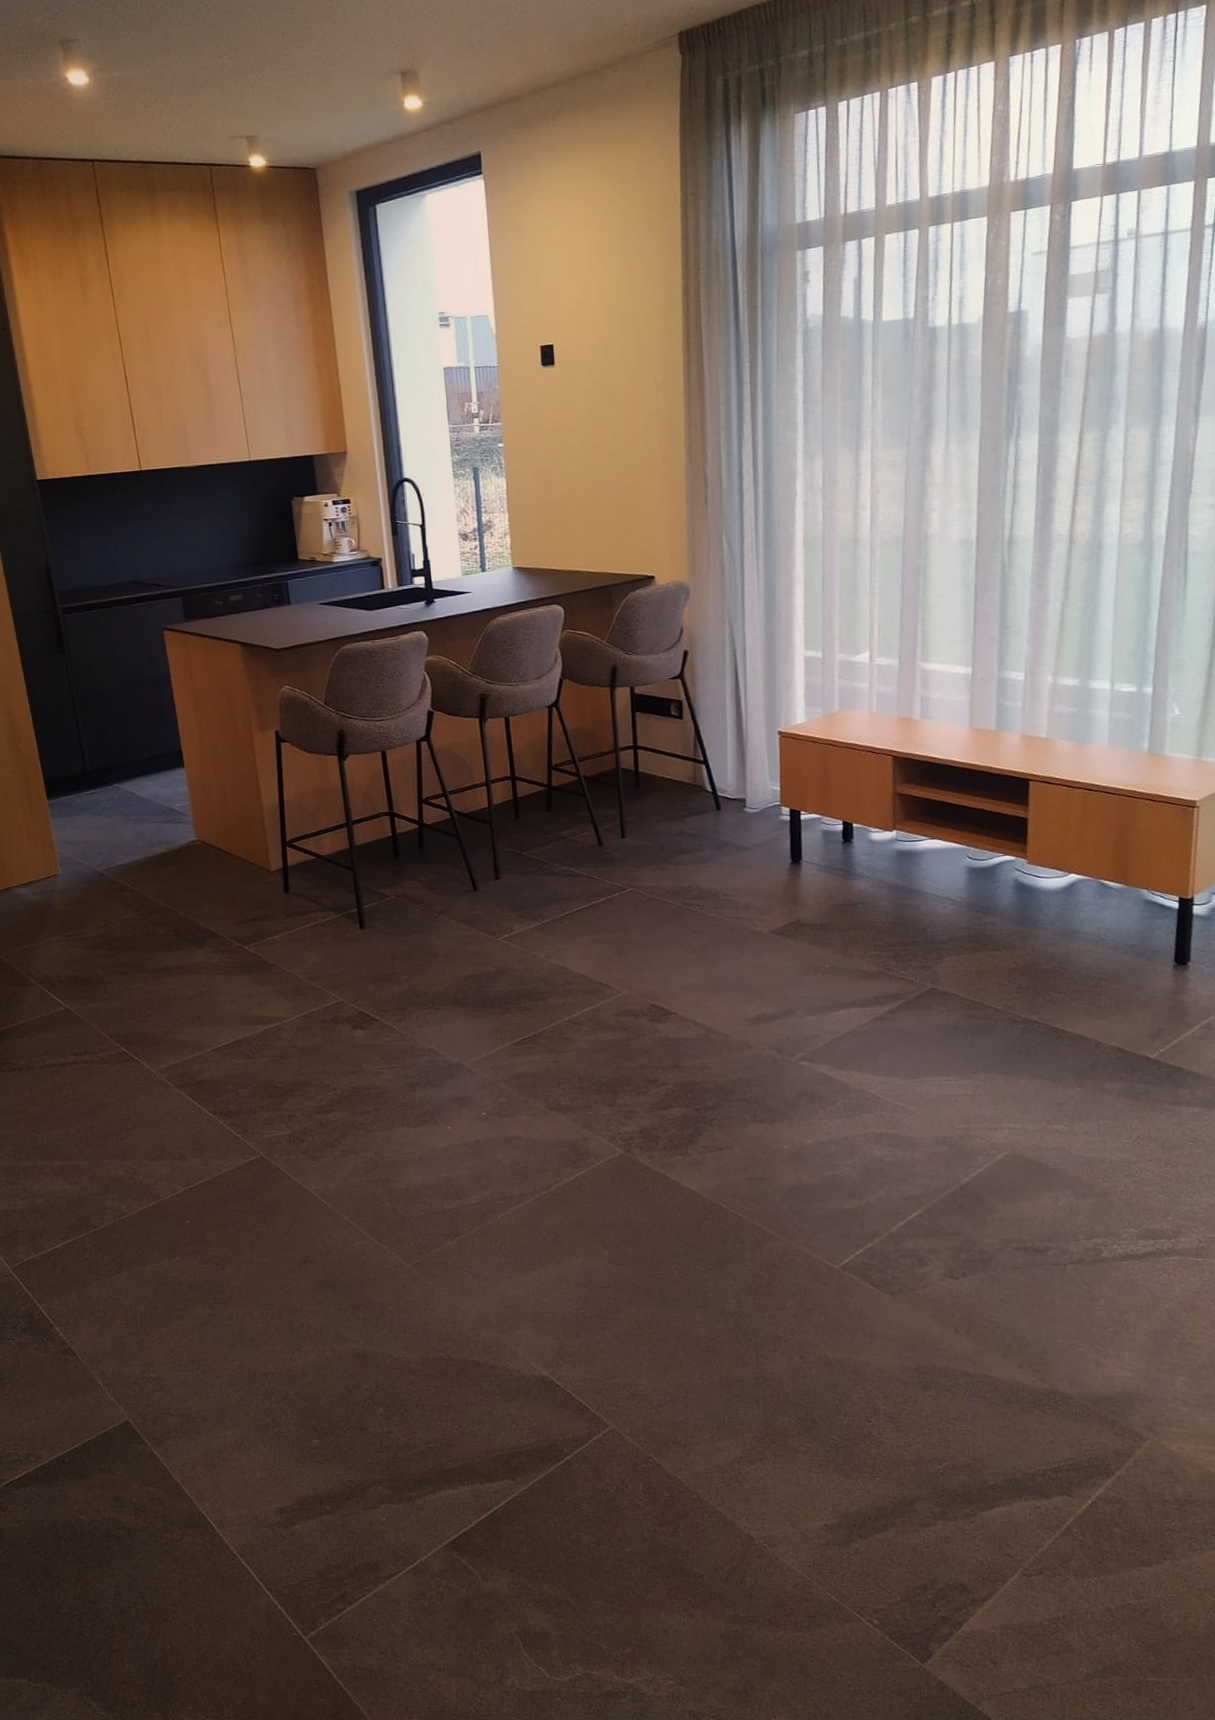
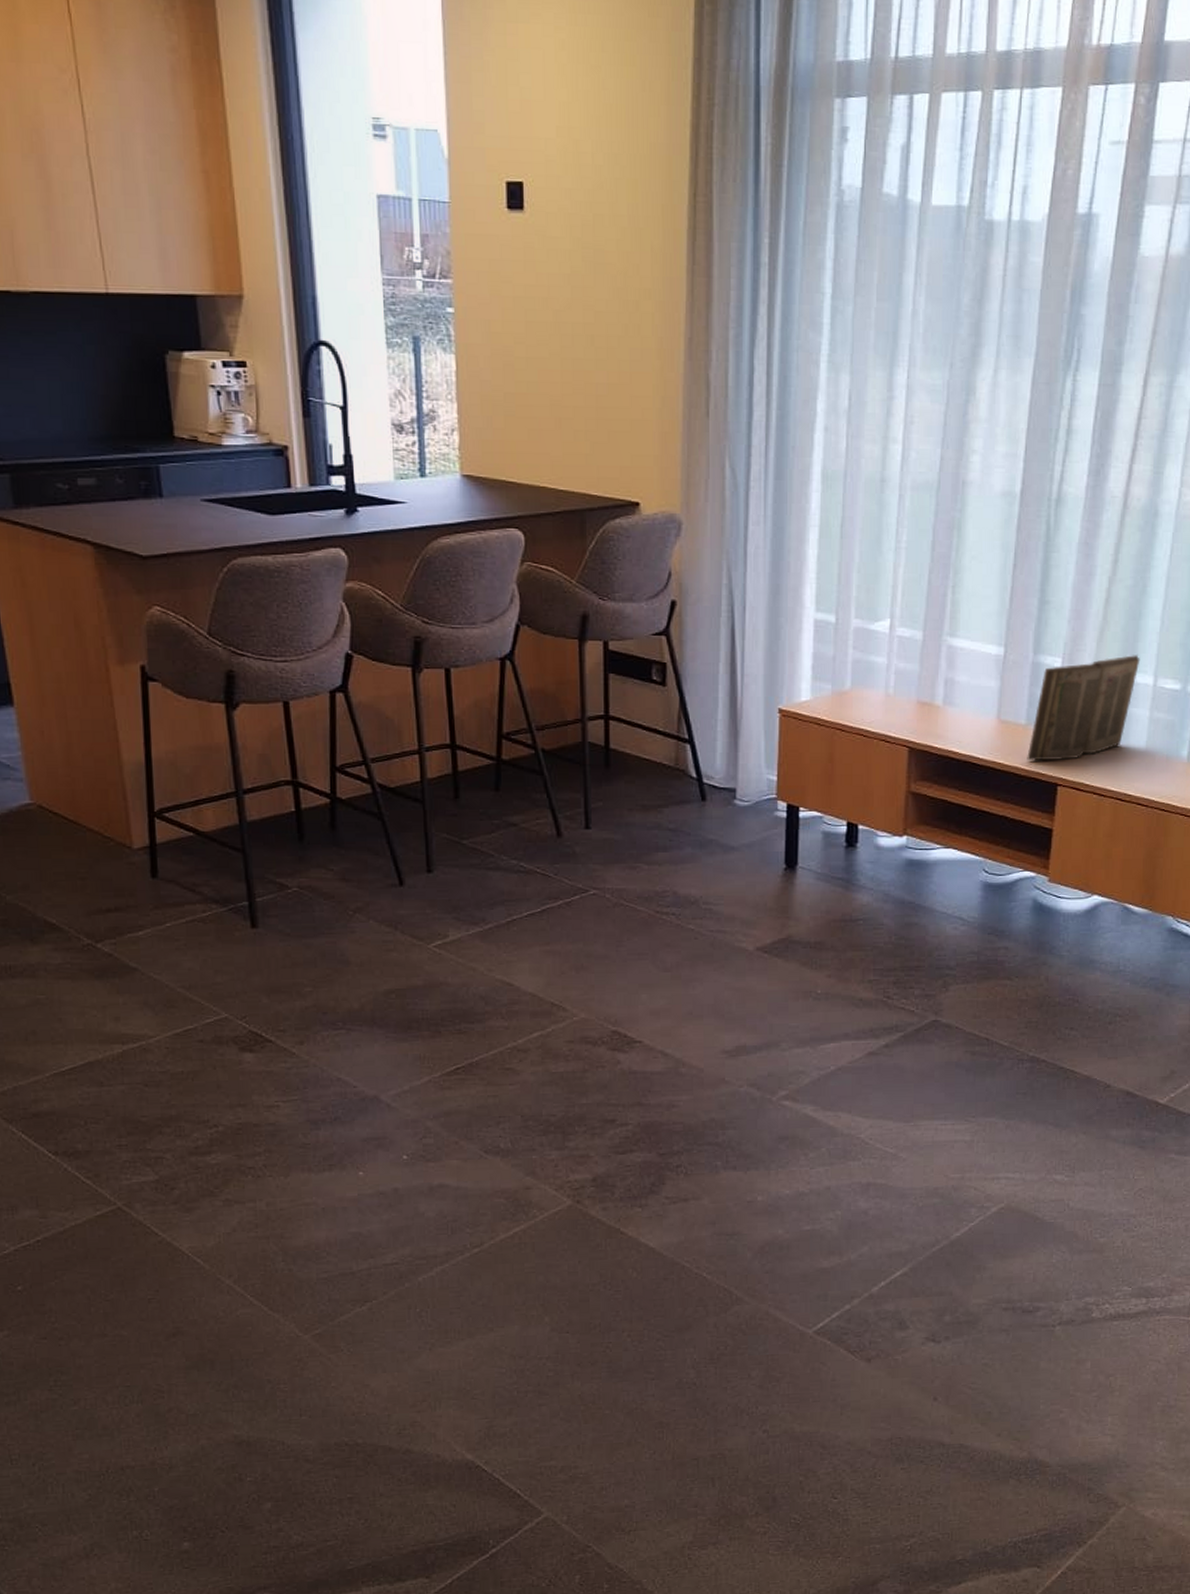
book: none [999,665,1097,761] -> present [1027,655,1140,761]

